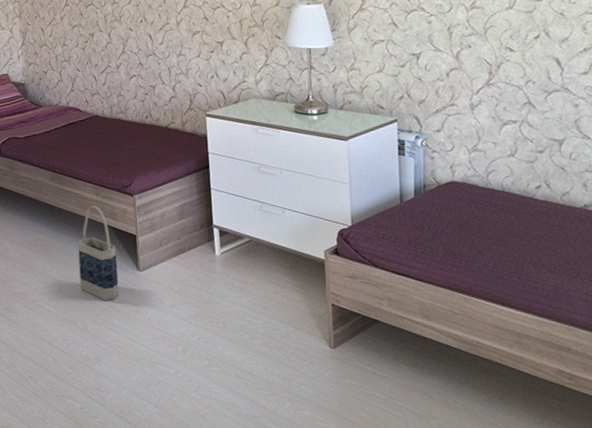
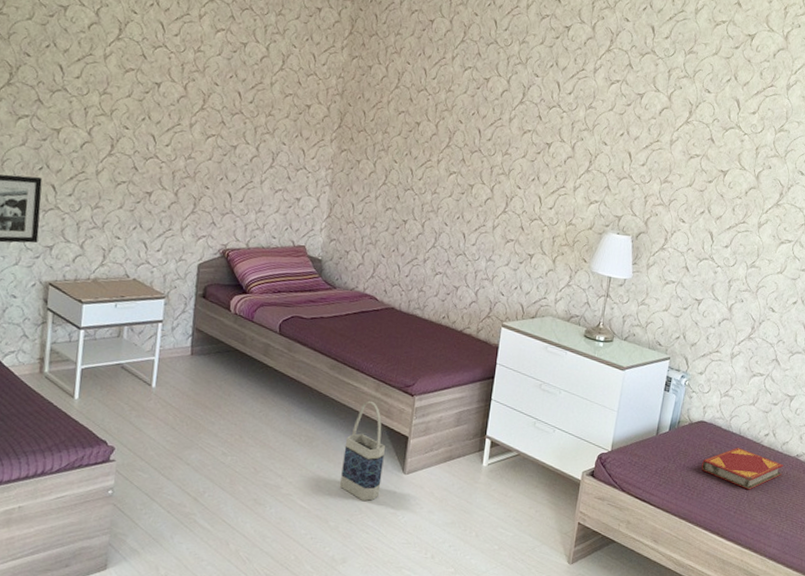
hardback book: none [463,205,570,251] -> present [701,447,784,490]

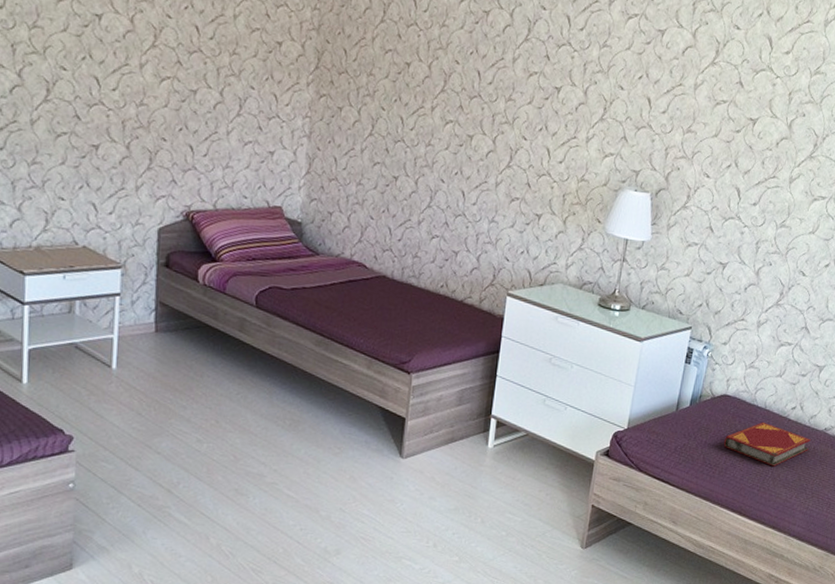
bag: present [339,400,385,501] -> none [330,379,380,488]

